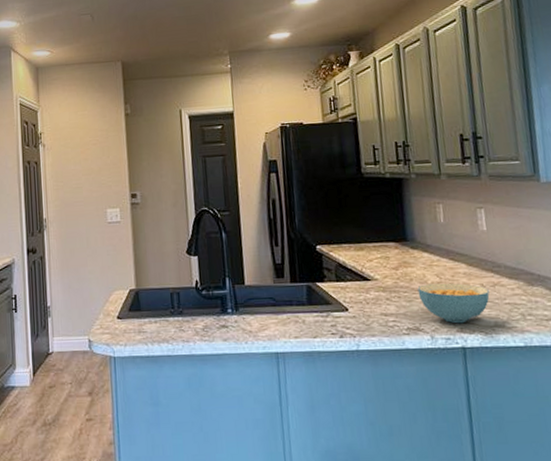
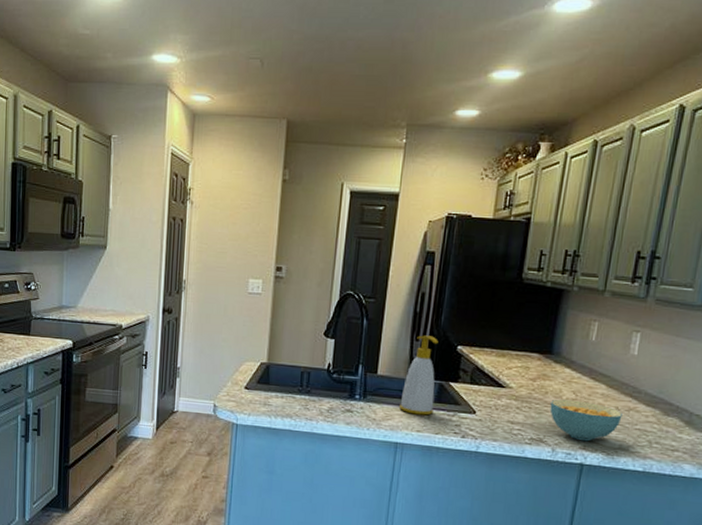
soap bottle: none [272,239,307,321] -> present [399,335,438,416]

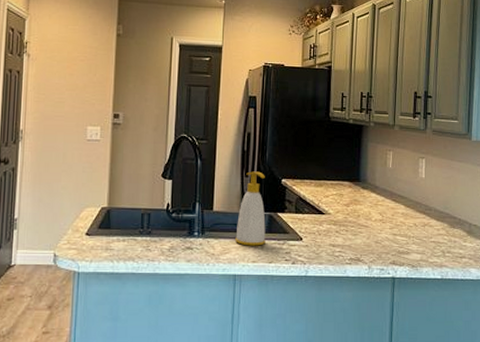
cereal bowl: present [549,399,623,442] -> none [363,221,420,257]

